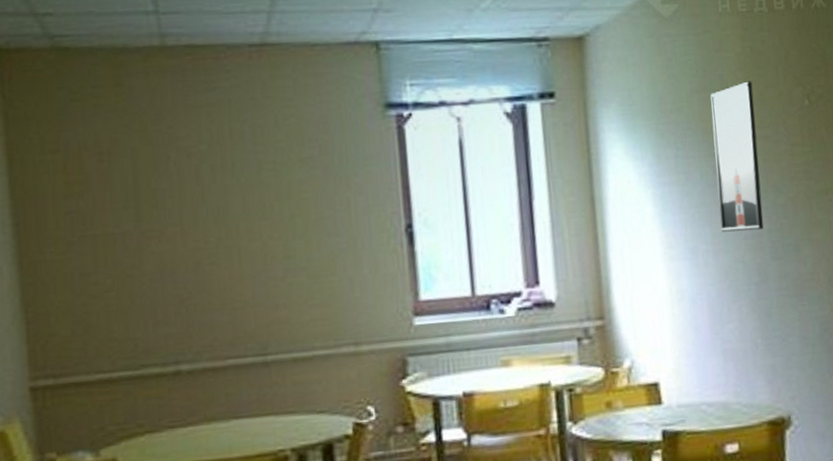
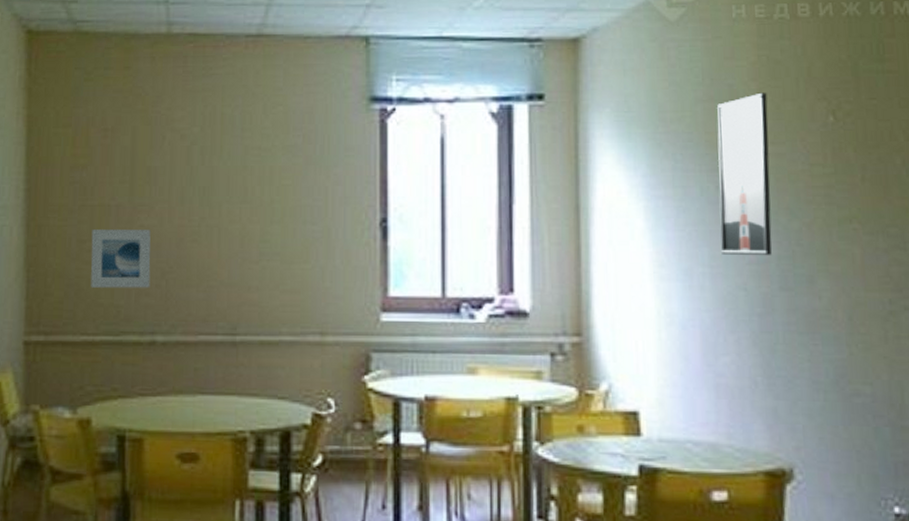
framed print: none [96,256,169,323] -> present [91,230,151,288]

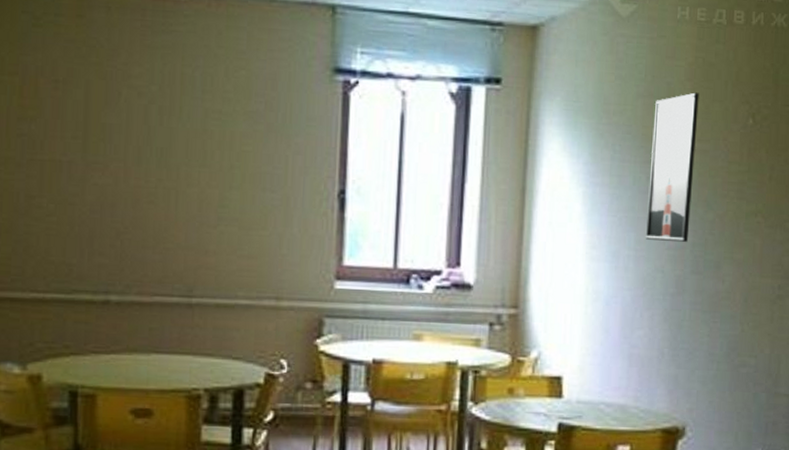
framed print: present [91,230,151,288] -> none [40,185,105,248]

